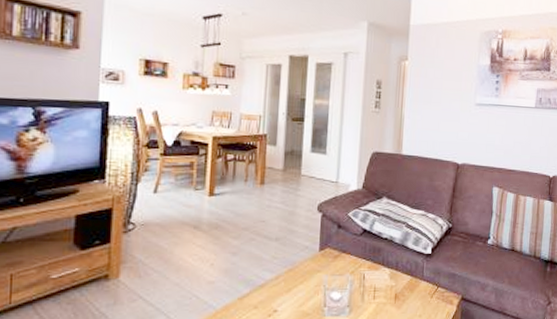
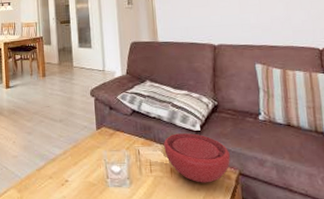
bowl: none [391,256,456,309] -> present [164,133,230,183]

